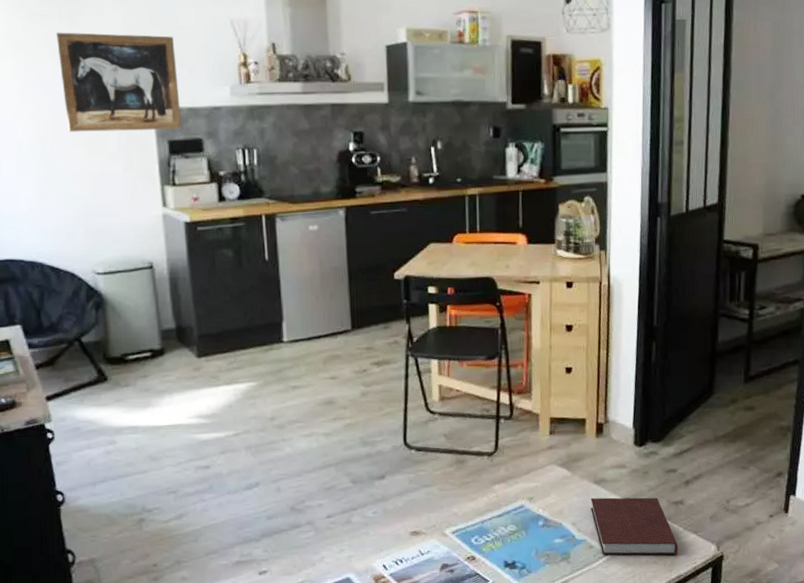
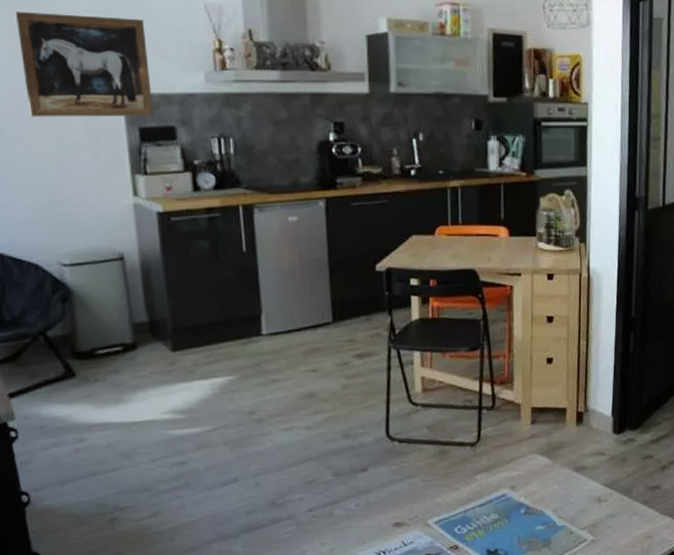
notebook: present [590,497,679,555] -> none [571,483,655,540]

